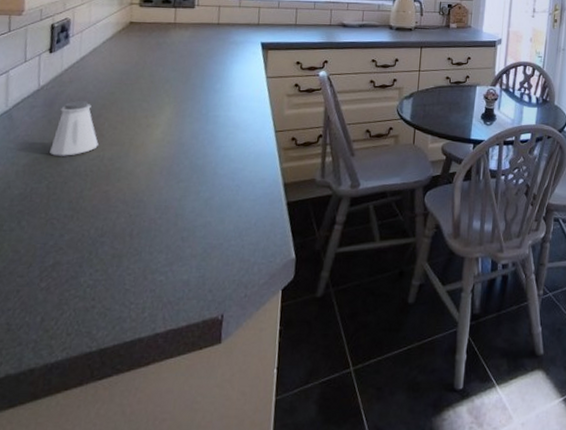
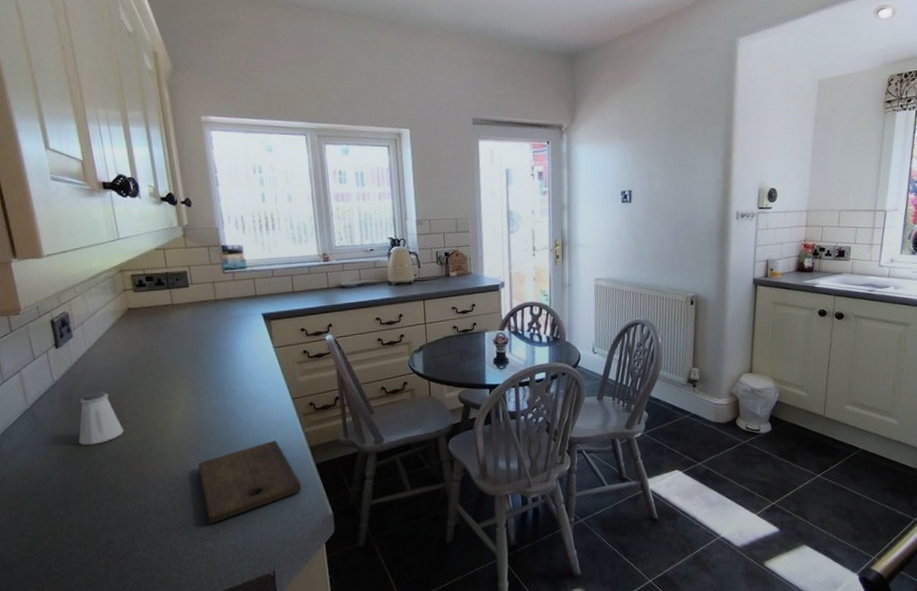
cutting board: none [165,173,269,255] -> present [198,441,302,524]

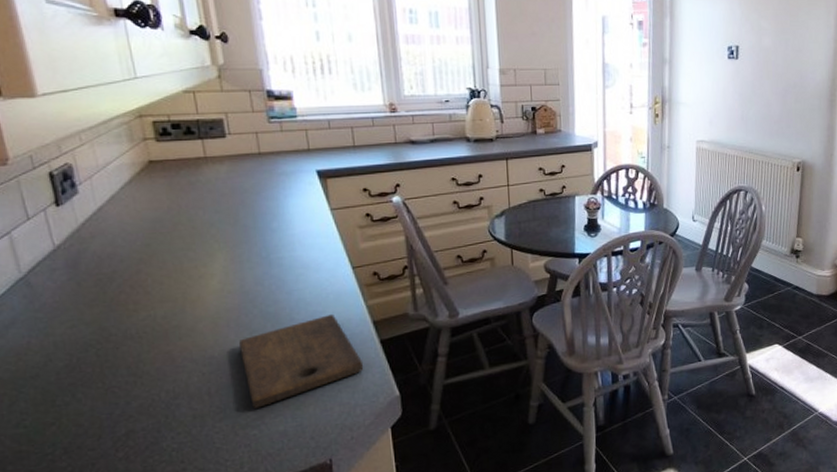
saltshaker: present [79,391,124,446] -> none [88,257,146,321]

